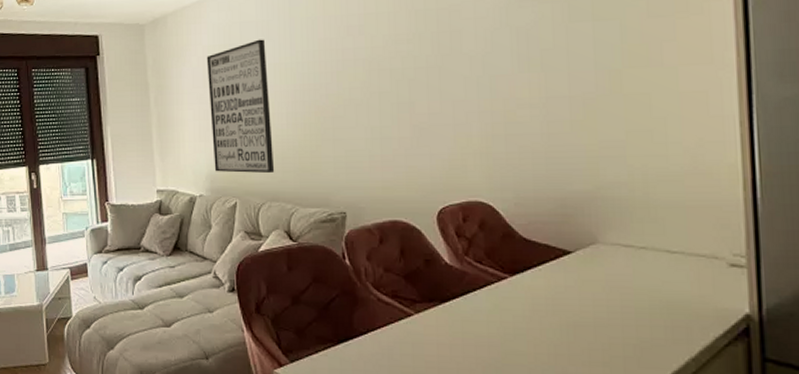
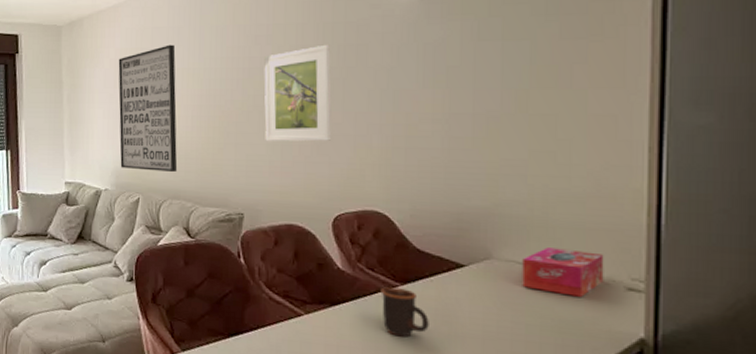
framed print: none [357,32,430,135] -> present [264,44,332,142]
mug: none [490,279,541,330] -> present [380,287,429,337]
tissue box: none [627,228,707,276] -> present [522,247,604,297]

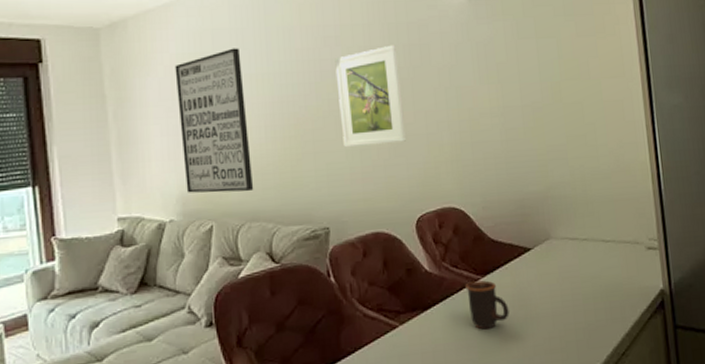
tissue box: present [522,247,604,297] -> none [573,220,631,262]

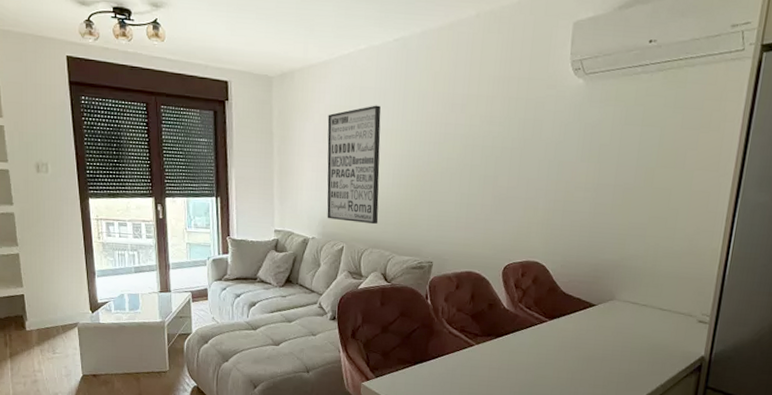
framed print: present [335,44,406,147] -> none [454,117,513,202]
mug: present [465,280,510,330] -> none [533,322,567,360]

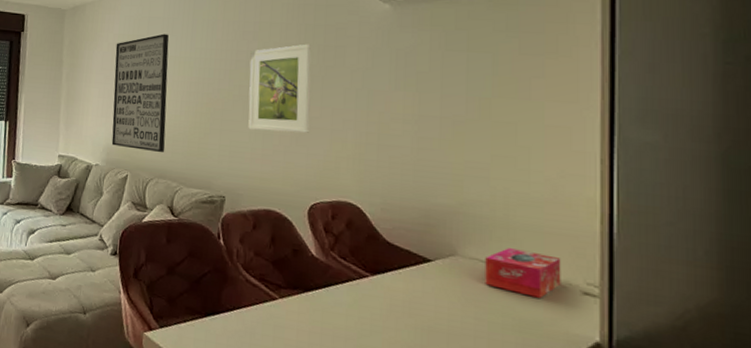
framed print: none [454,117,513,202] -> present [248,44,312,133]
tissue box: none [632,291,688,328] -> present [485,248,561,298]

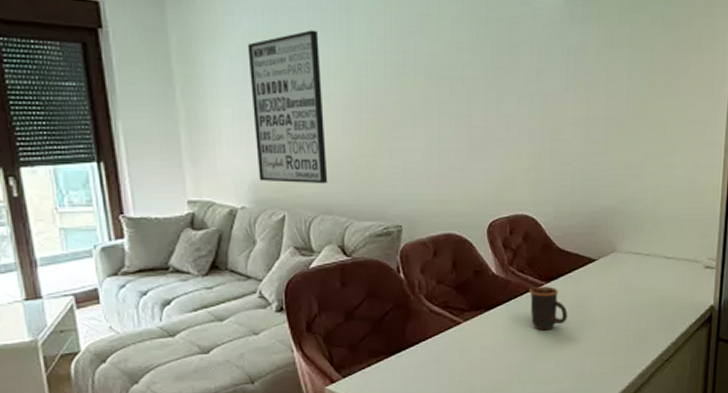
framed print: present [248,44,312,133] -> none [419,41,486,147]
mug: none [352,276,397,328] -> present [529,286,568,331]
tissue box: present [485,248,561,298] -> none [636,238,692,277]

